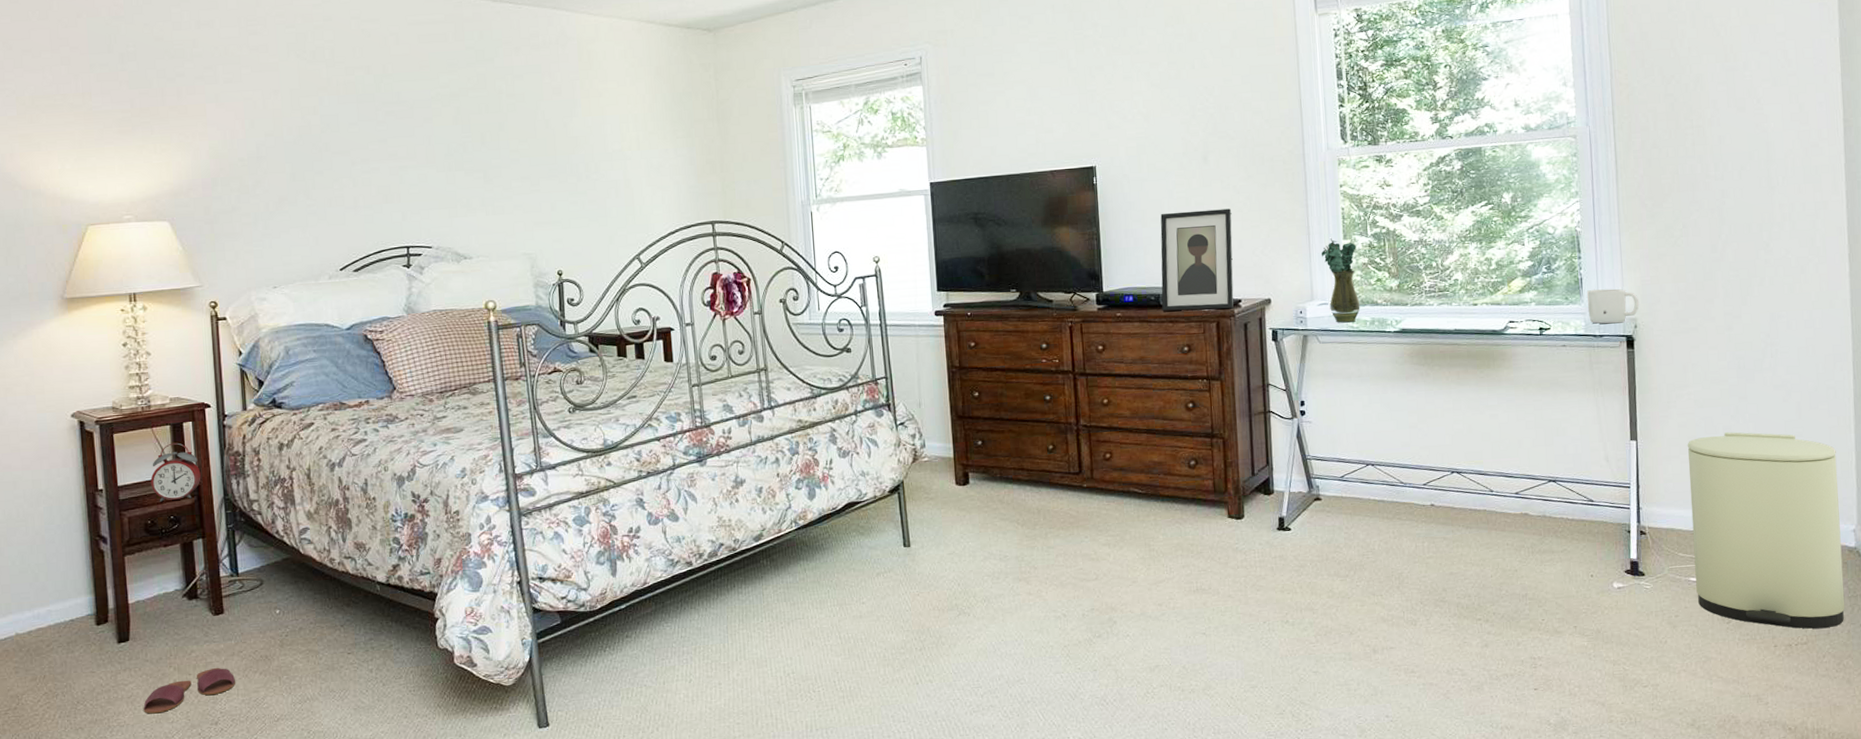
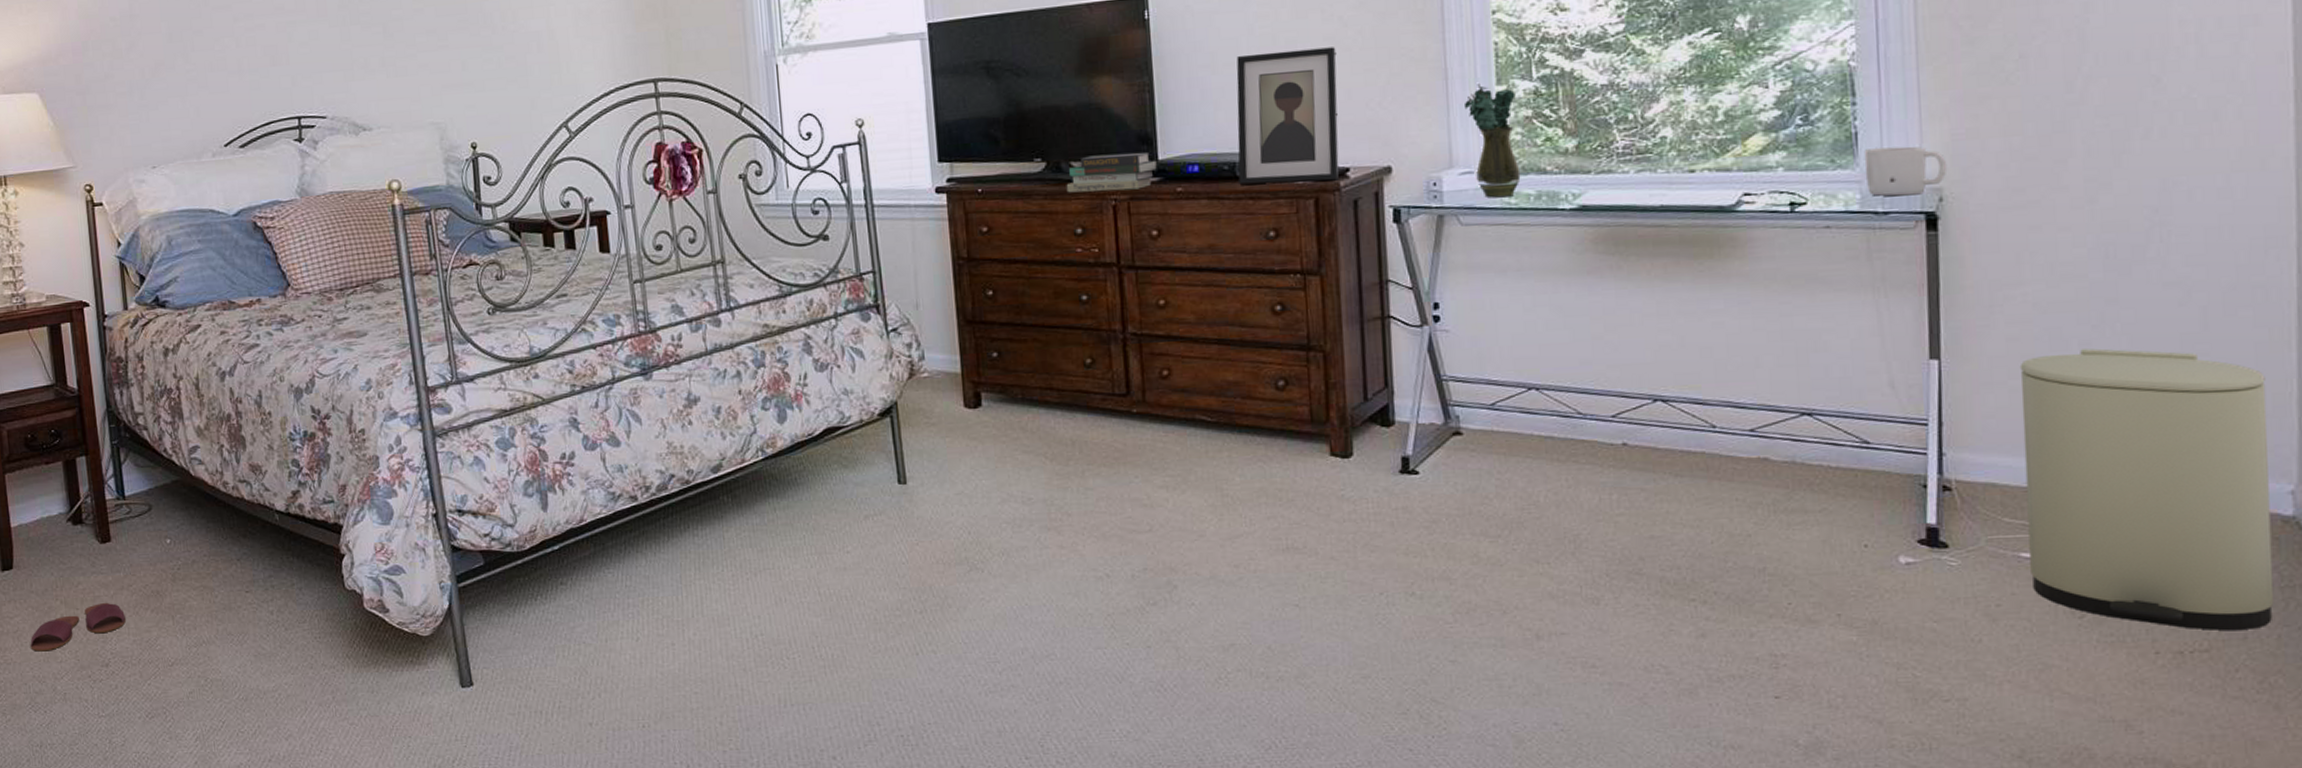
alarm clock: present [150,442,201,502] -> none [29,346,82,414]
books: none [1034,286,1102,316] -> present [1066,152,1157,193]

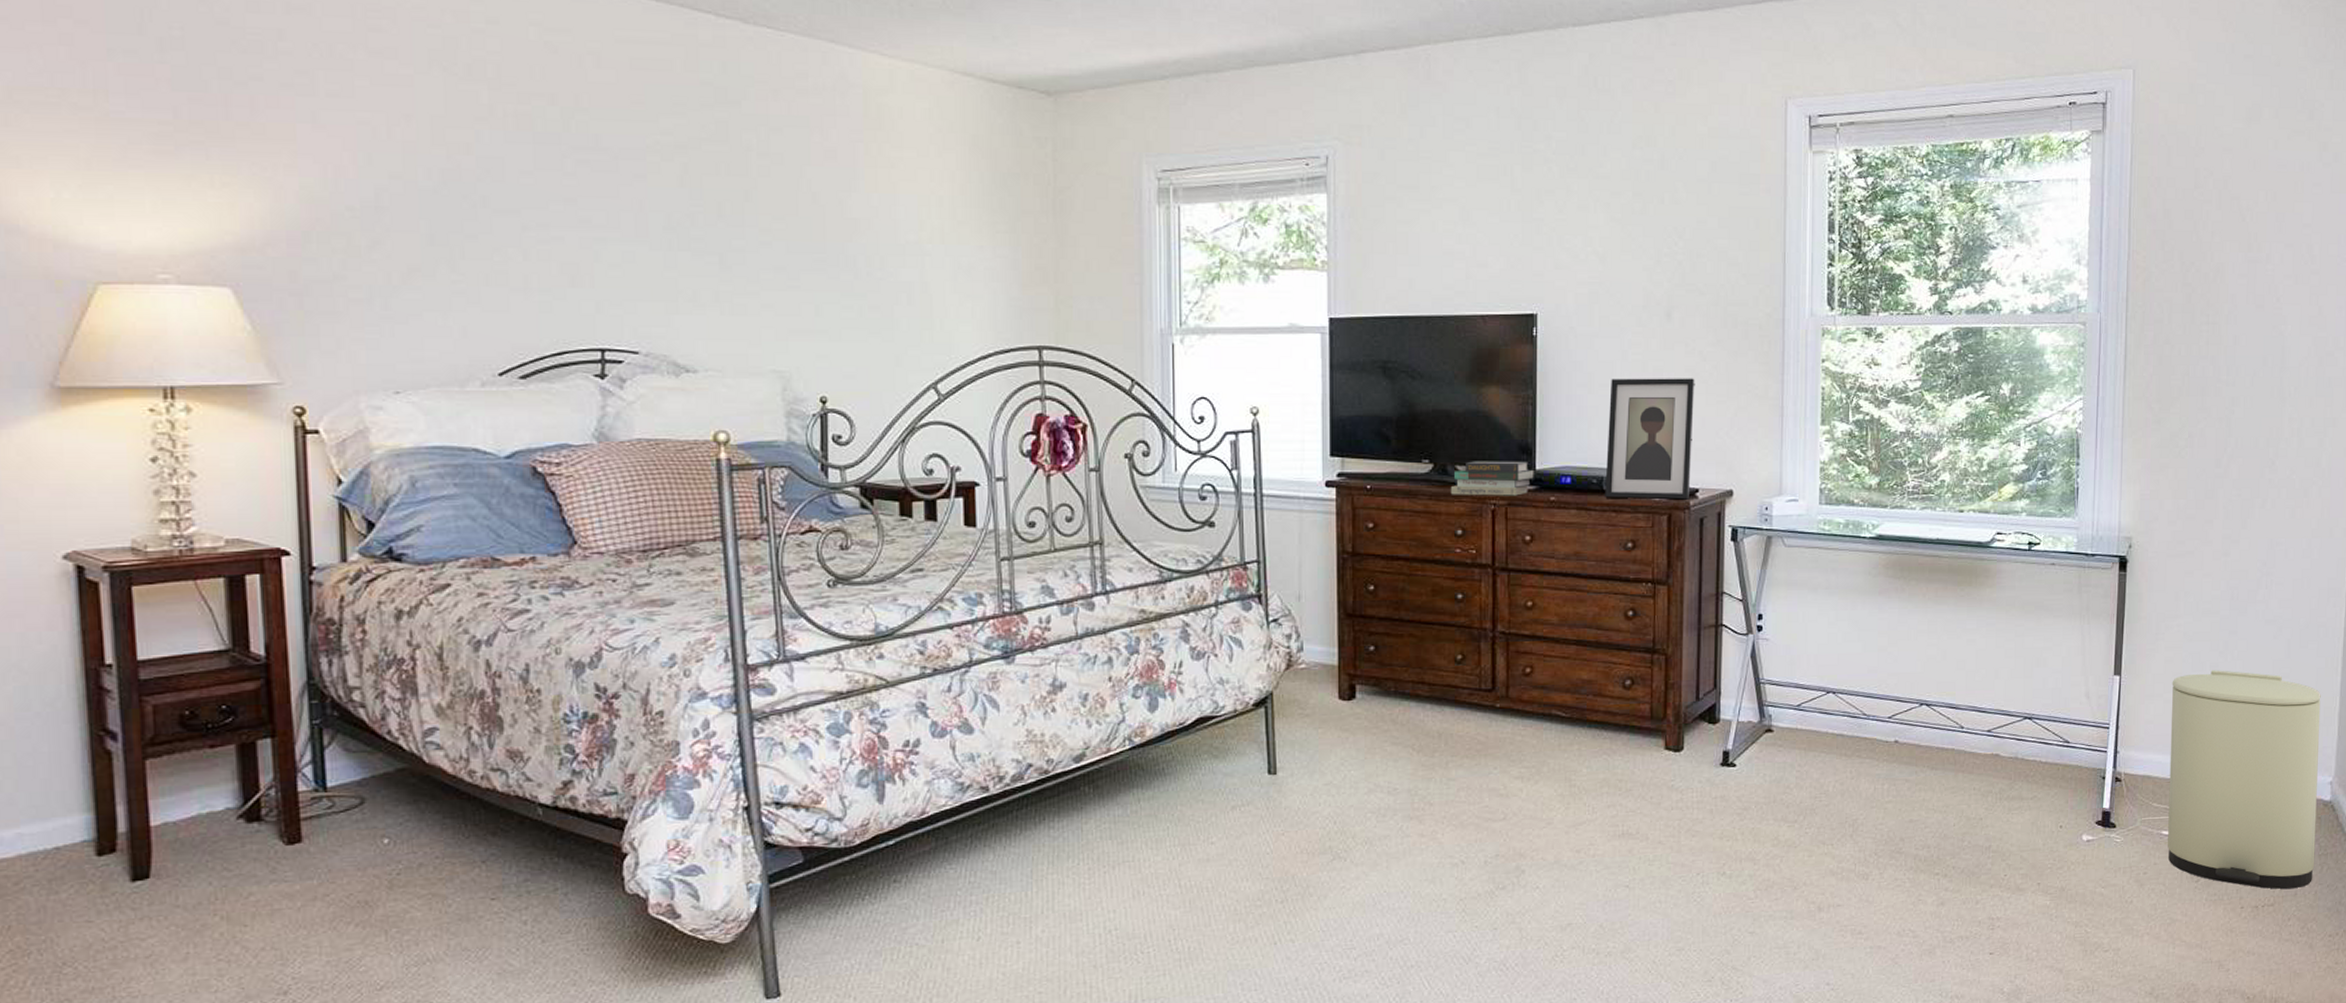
slippers: present [30,602,126,652] -> none [170,916,317,980]
vase: present [1465,84,1521,198] -> none [1795,422,1835,524]
mug: present [1863,146,1948,197] -> none [2081,502,2136,542]

